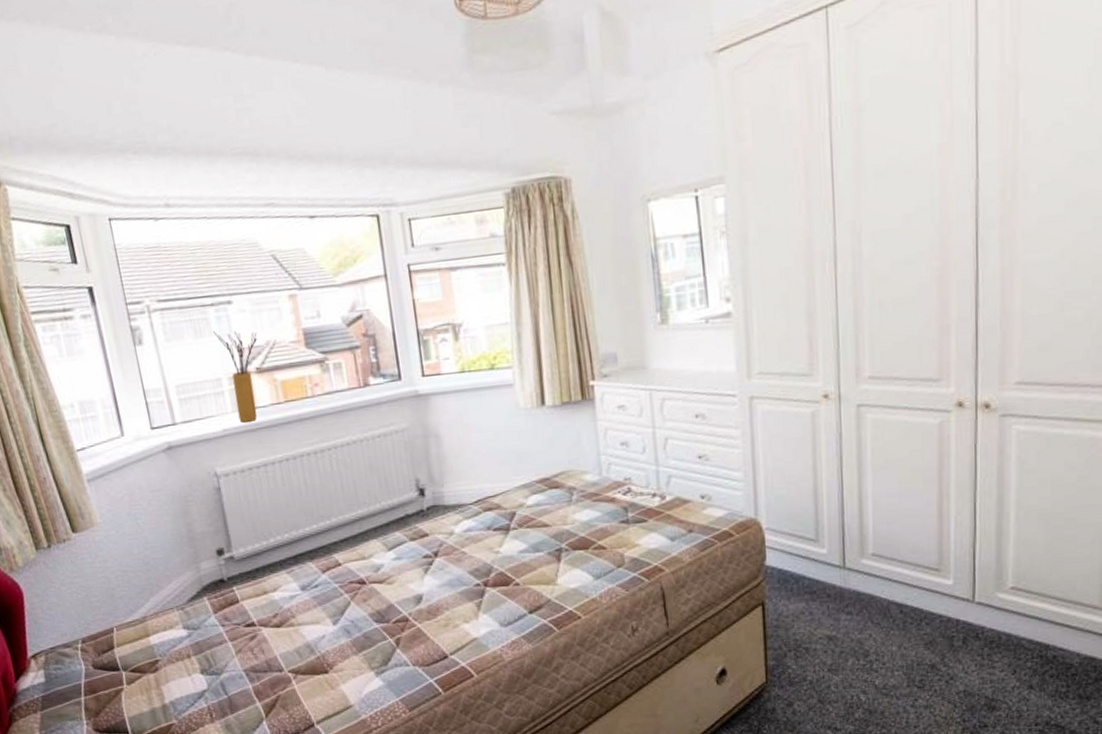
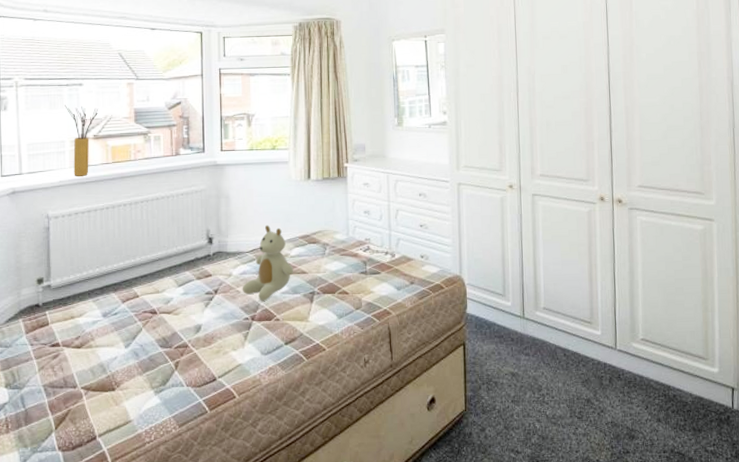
stuffed bear: none [468,468,533,563] -> present [242,224,294,301]

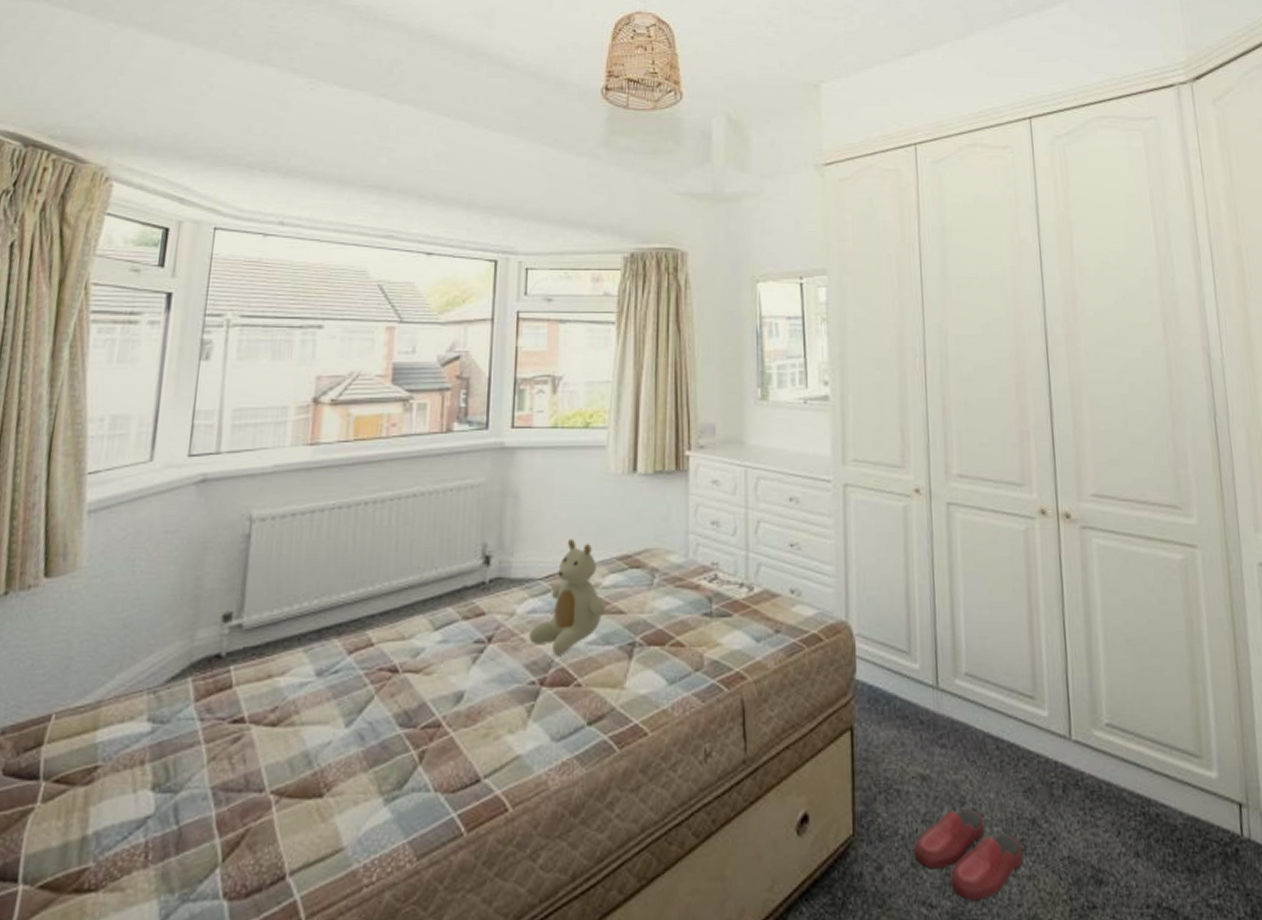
vase: present [65,104,99,176] -> none [293,354,342,459]
slippers: none [506,393,581,448] -> present [913,809,1024,900]

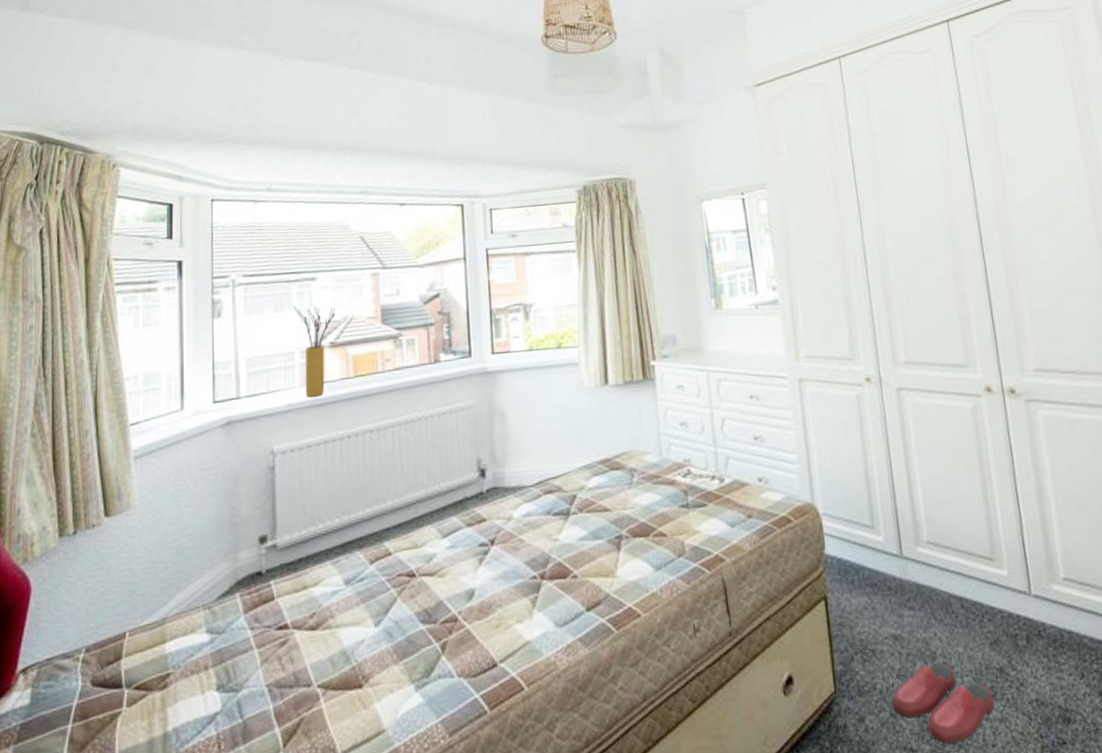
vase: none [293,354,342,459] -> present [293,305,336,397]
stuffed bear: present [528,538,607,655] -> none [526,447,594,552]

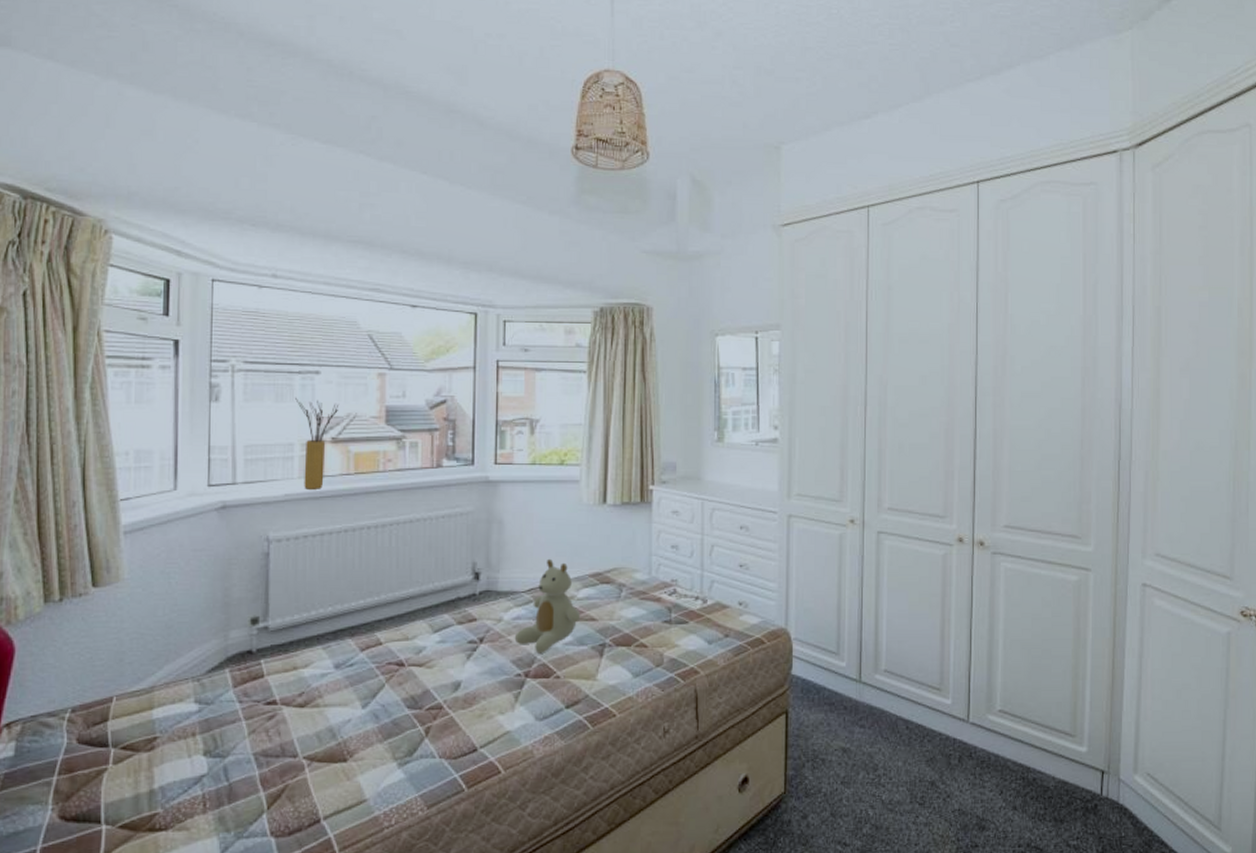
stuffed bear: none [526,447,594,552] -> present [514,558,581,654]
slippers: present [891,662,995,743] -> none [833,774,922,840]

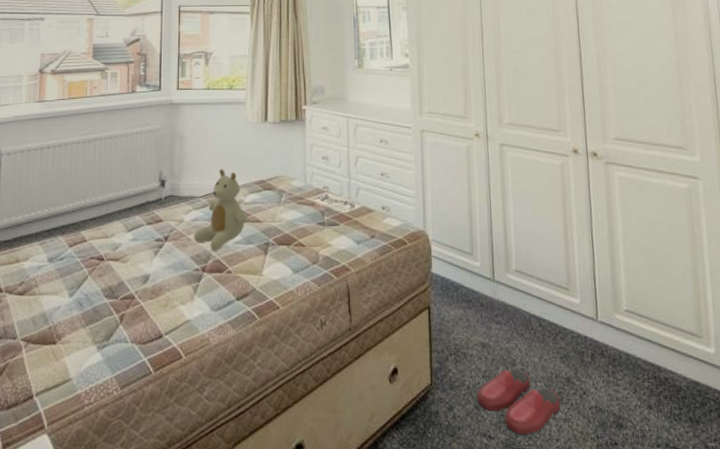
vase: present [295,397,340,489] -> none [25,39,58,112]
slippers: none [833,774,922,840] -> present [476,369,561,434]

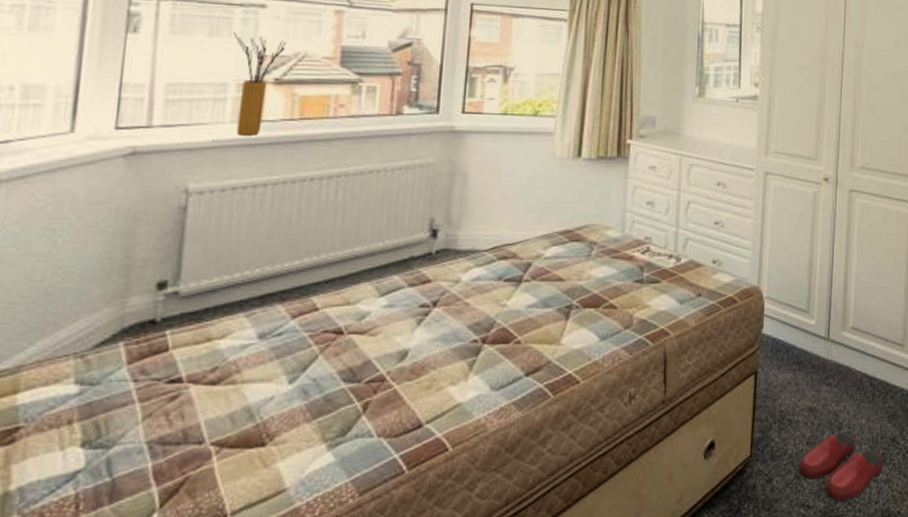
vase: none [25,39,58,112] -> present [233,32,287,136]
stuffed bear: present [193,168,248,251] -> none [472,214,547,317]

